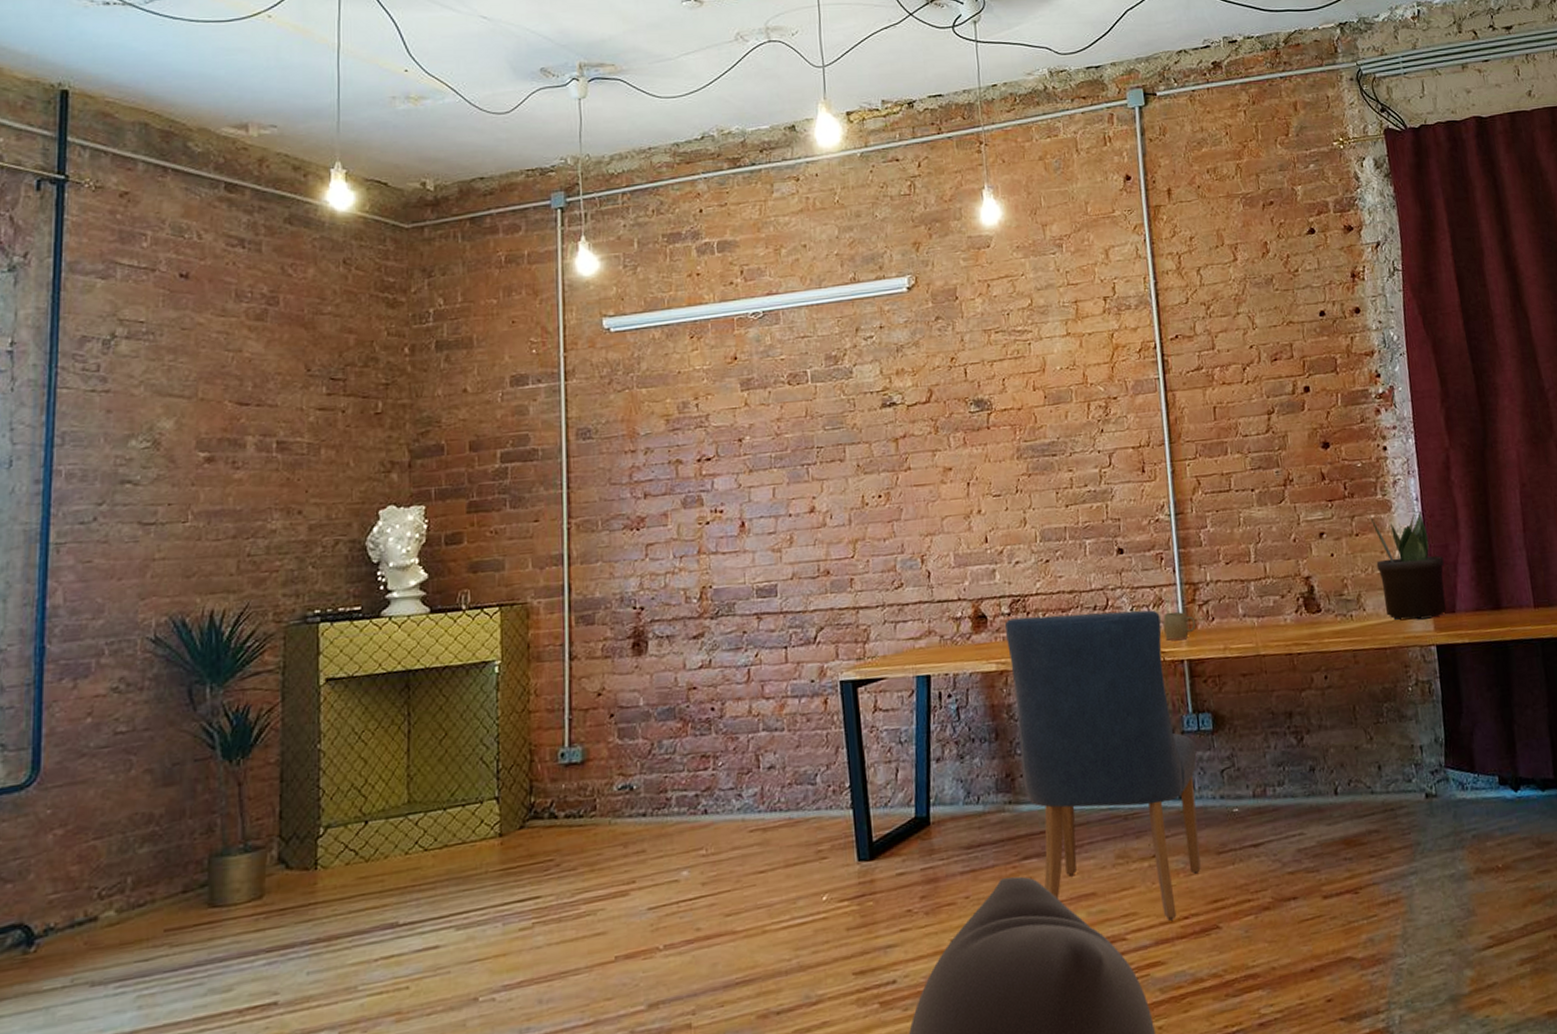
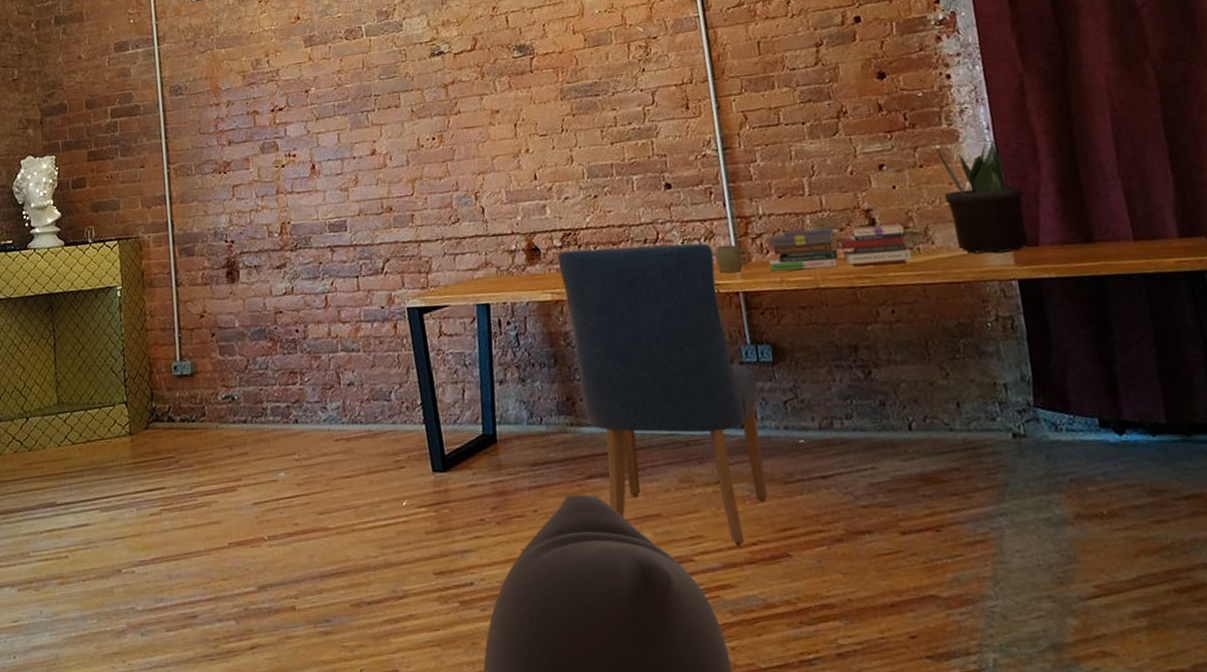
books: none [1214,594,1279,639] -> present [769,227,839,272]
books: none [1277,591,1345,634] -> present [835,224,912,267]

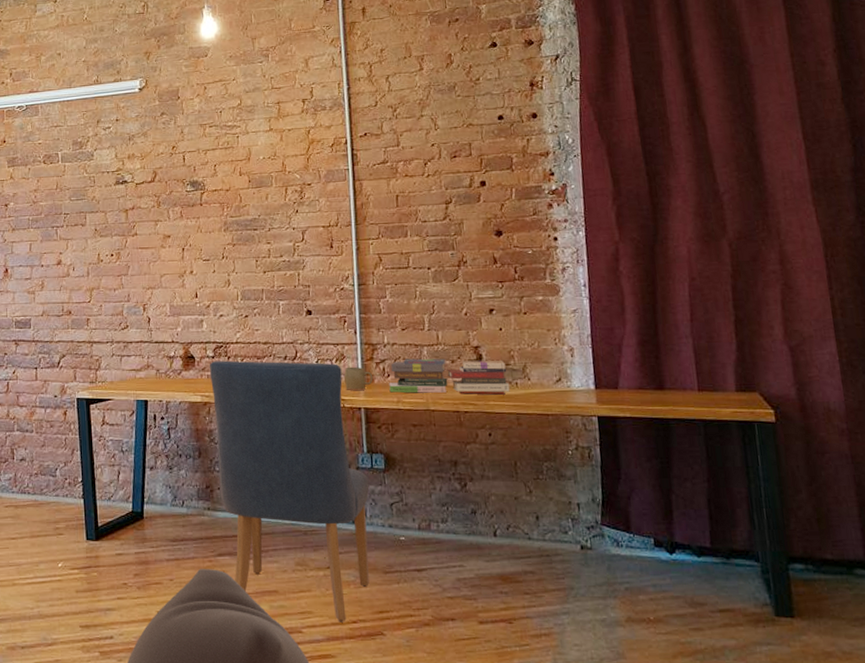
planter: present [934,140,1029,254] -> none [538,295,610,392]

